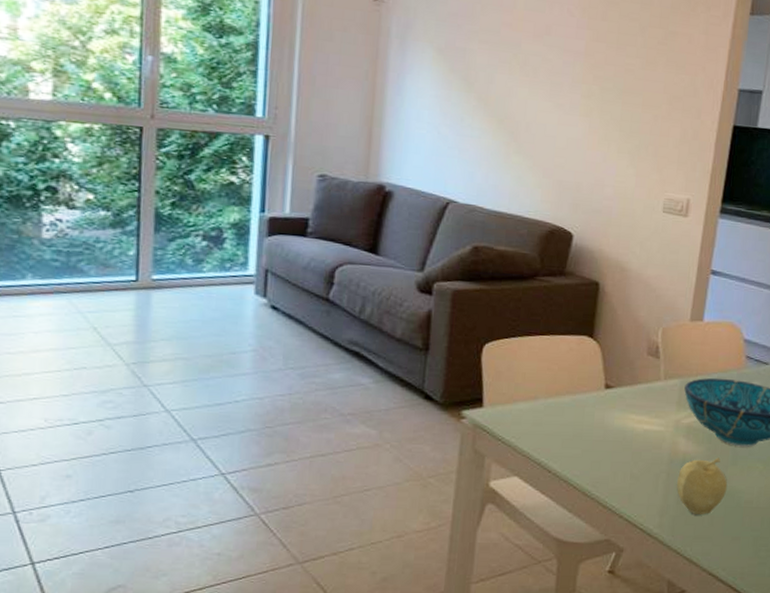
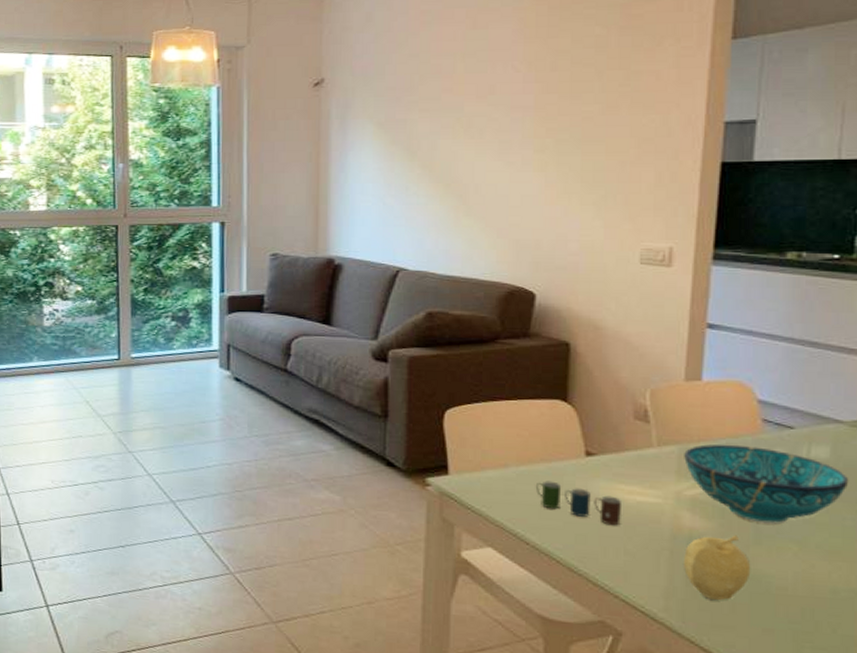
cup: none [561,412,631,453] -> present [536,481,621,526]

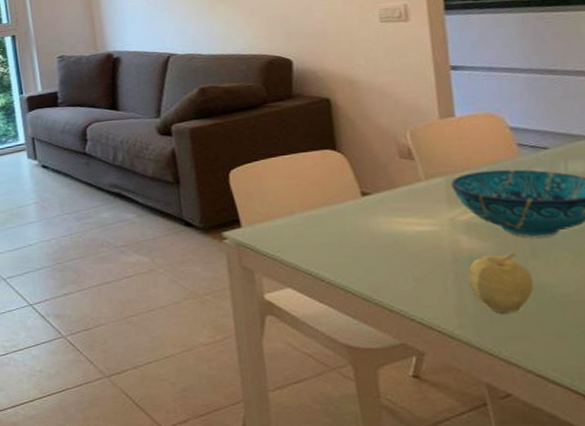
cup: present [536,481,621,526] -> none [322,222,405,256]

